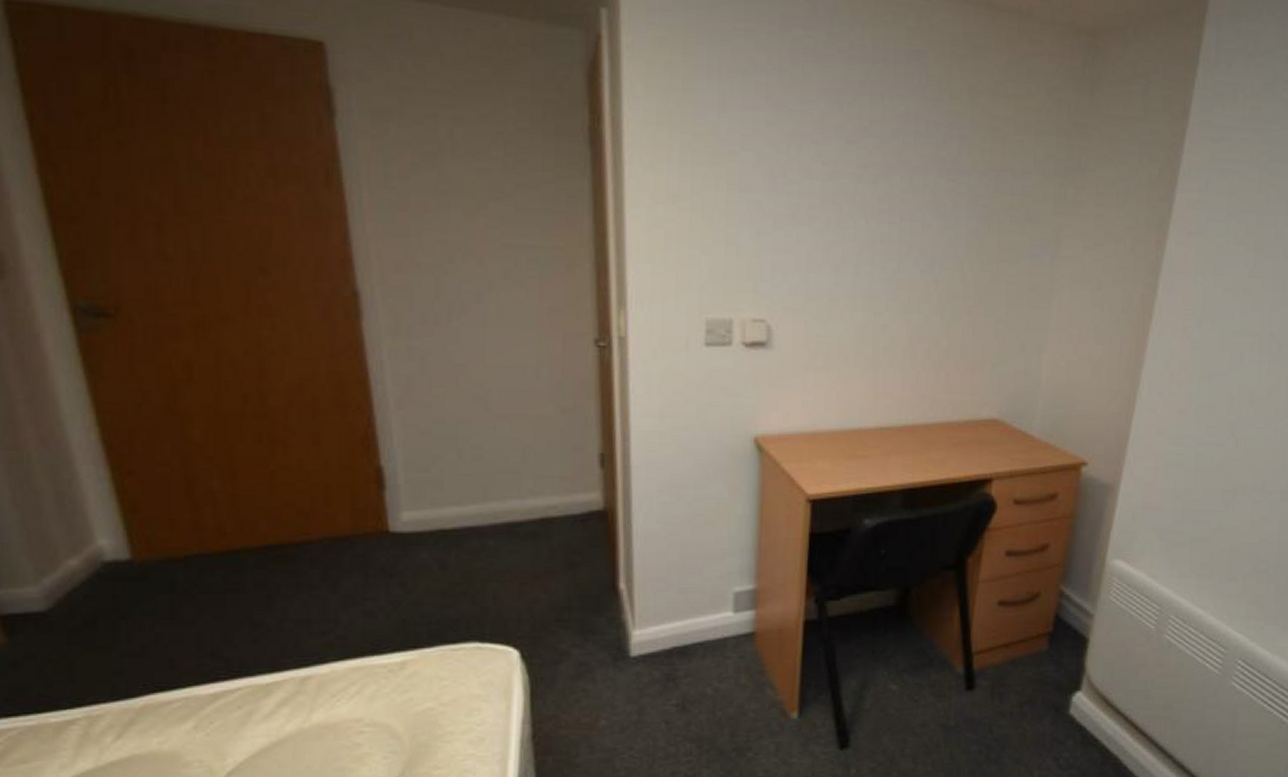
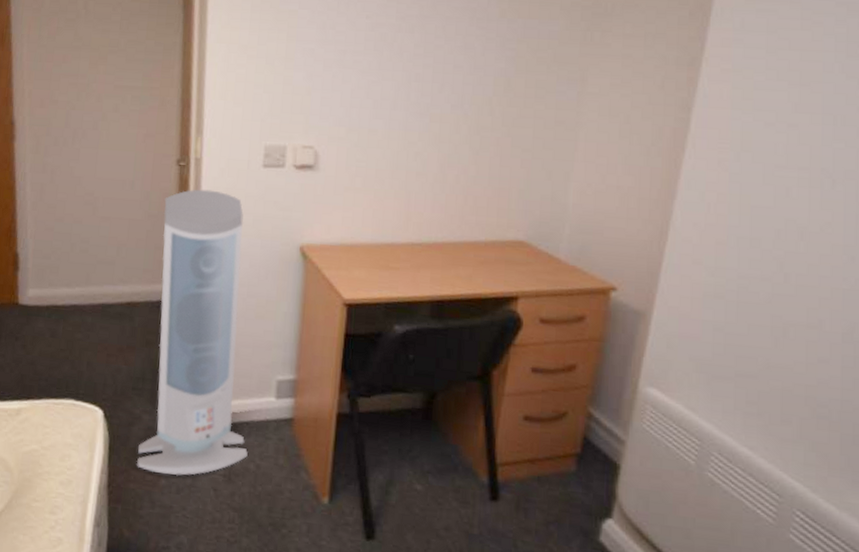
air purifier: none [567,375,704,714] -> present [136,189,248,476]

